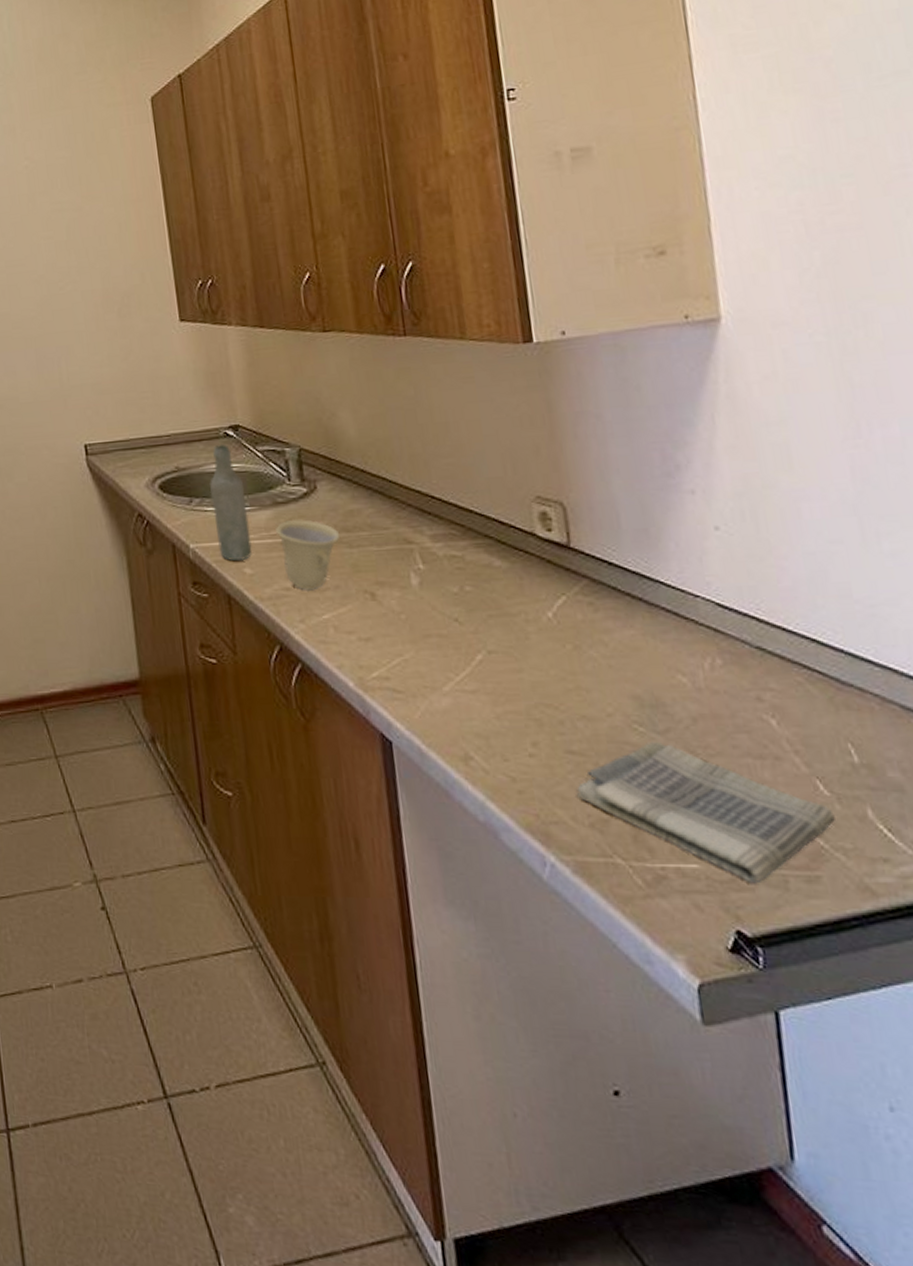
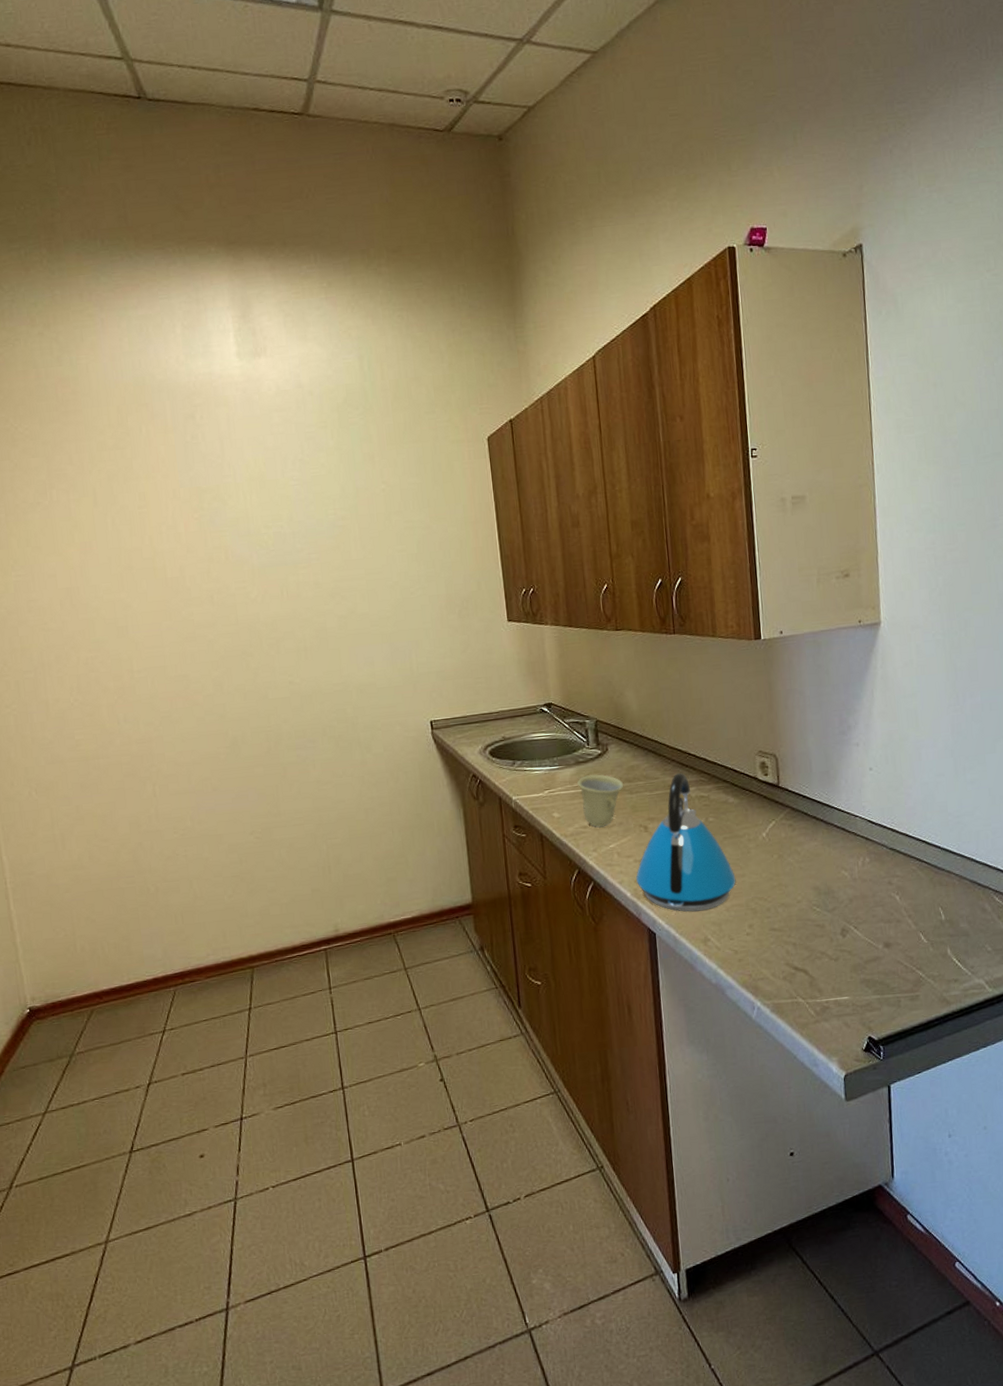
bottle: present [209,444,252,561] -> none [528,718,560,808]
kettle: none [360,522,510,716] -> present [635,773,736,912]
dish towel: present [577,741,835,884] -> none [776,917,929,1005]

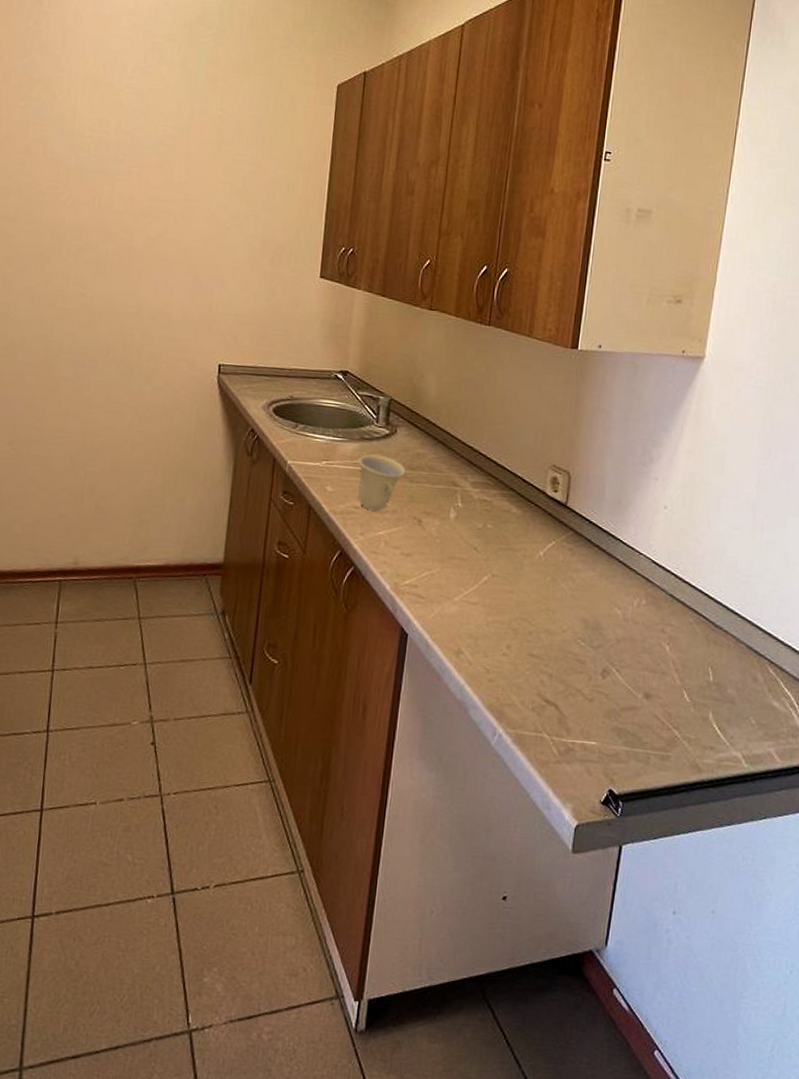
kettle: present [635,773,736,912] -> none [398,471,503,621]

